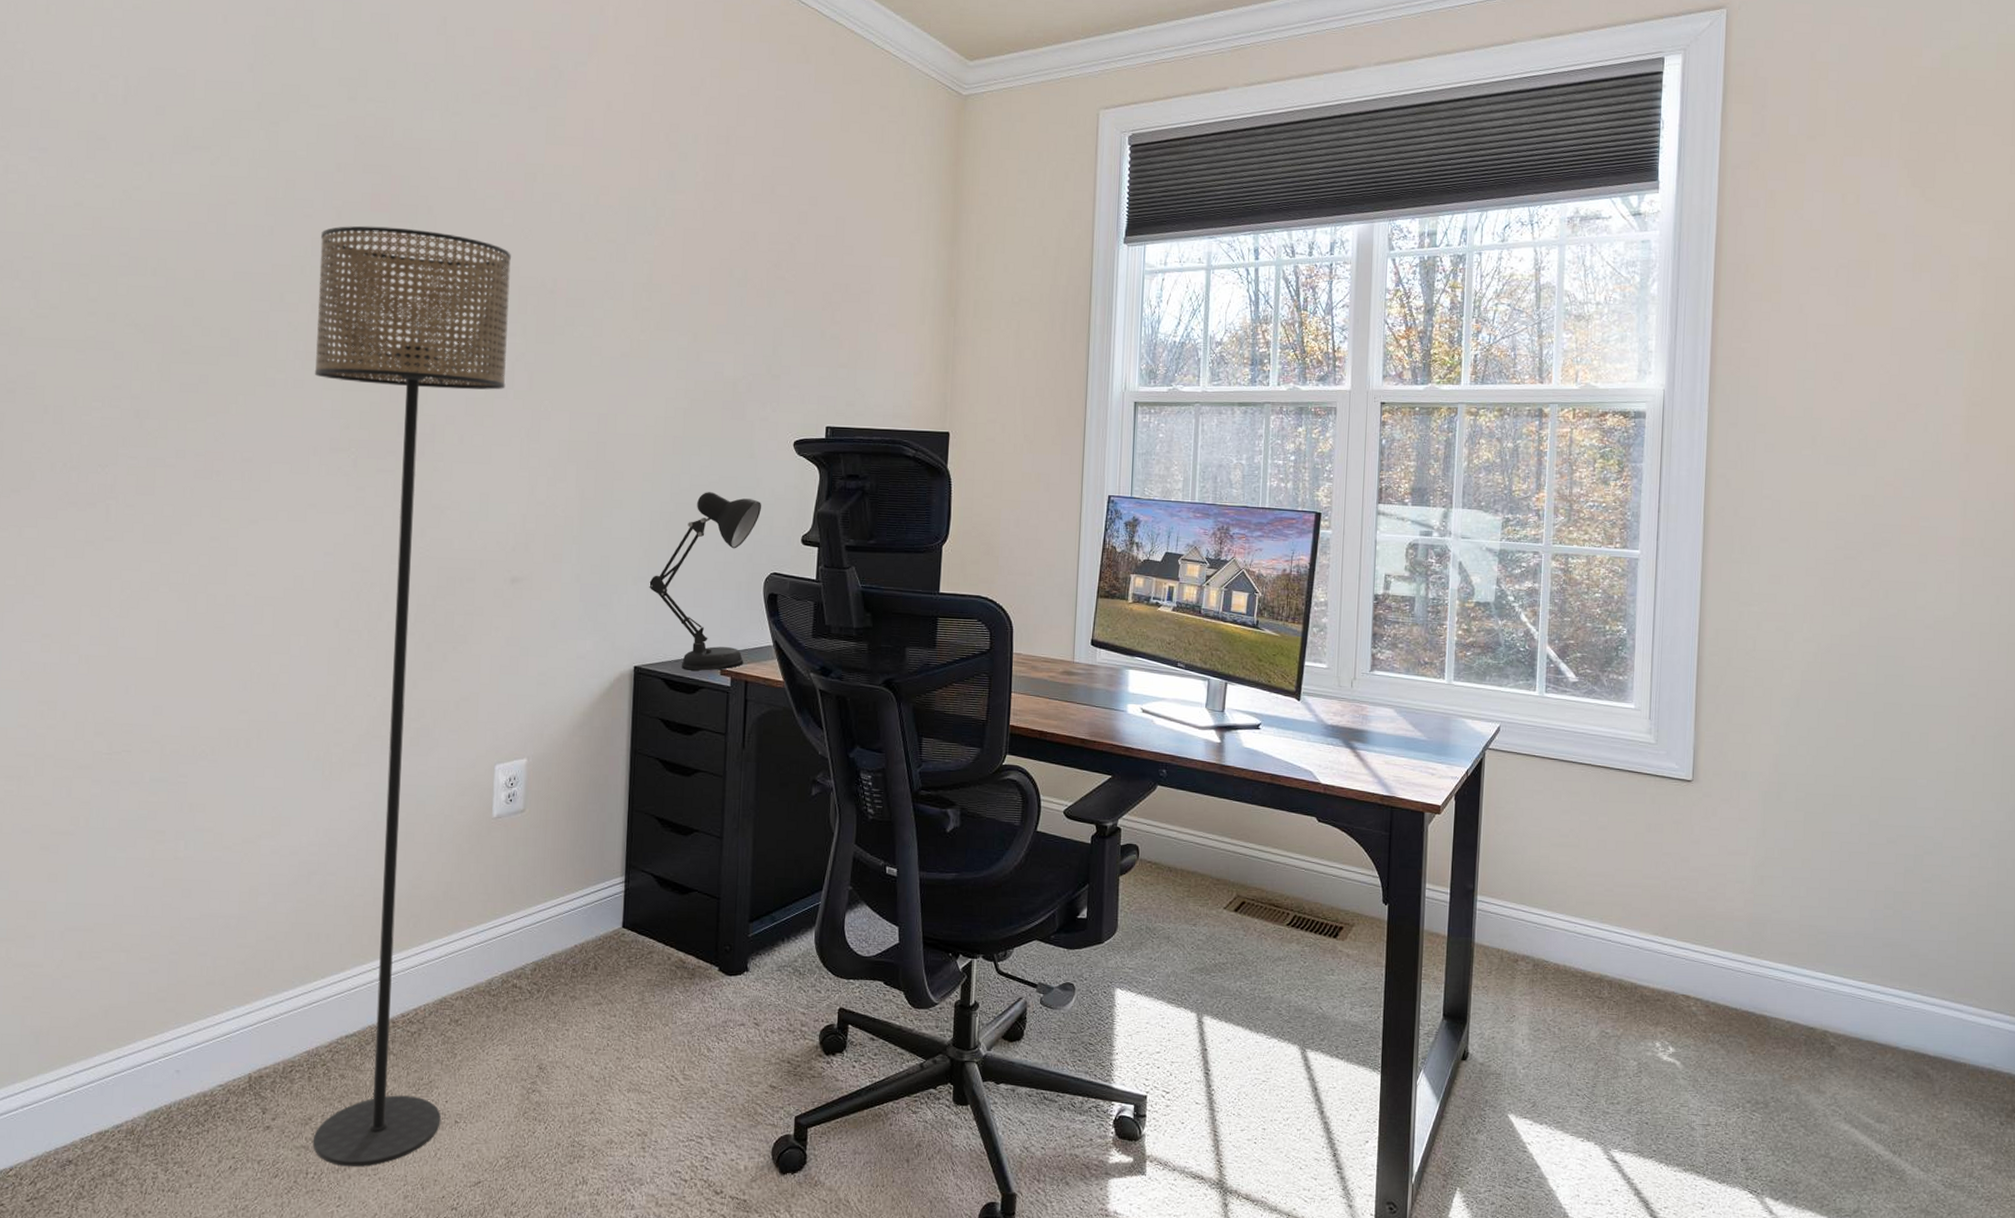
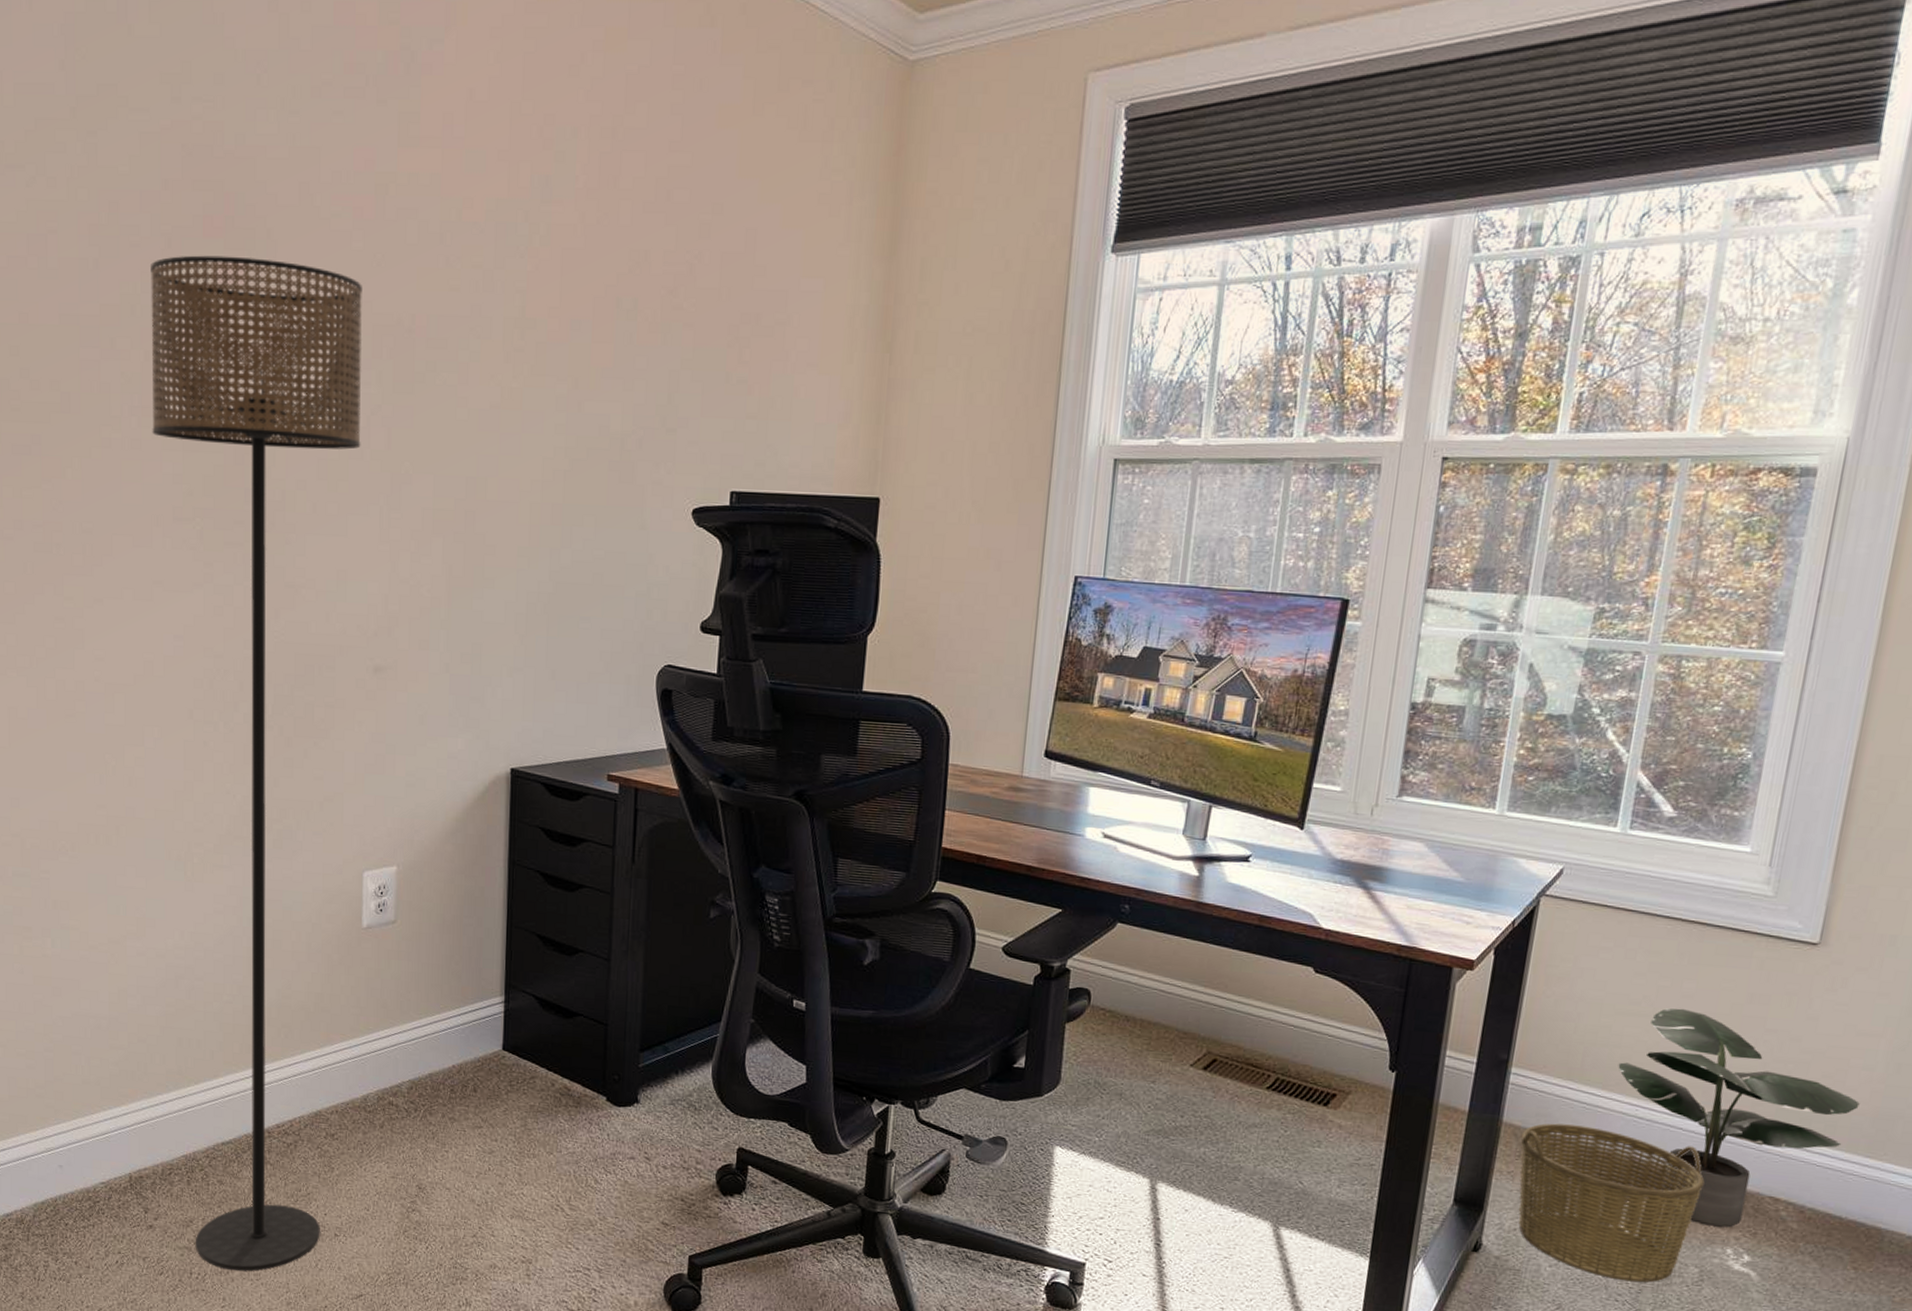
desk lamp: present [649,492,761,671] -> none [526,569,654,776]
basket: none [1490,942,1633,1078] -> present [1518,1123,1705,1283]
potted plant: none [1557,838,1738,1024] -> present [1618,1008,1860,1228]

